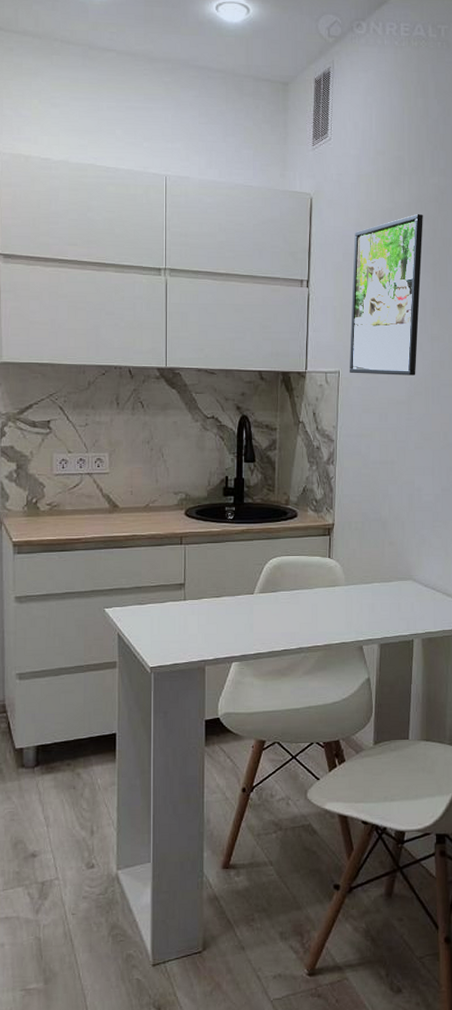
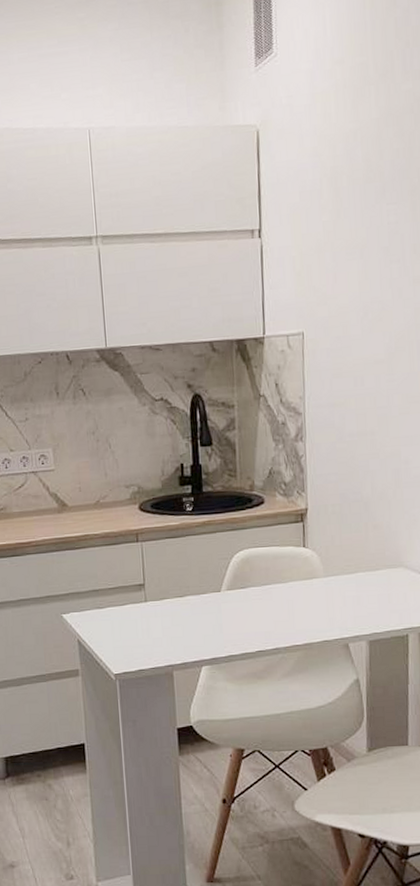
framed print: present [350,214,423,376] -> none [312,131,397,334]

